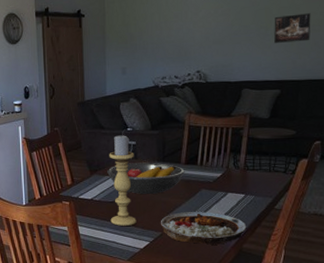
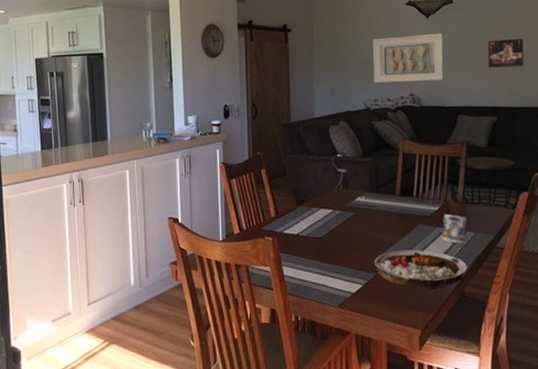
fruit bowl: present [107,162,185,195] -> none [315,193,400,230]
candle holder: present [109,134,137,226] -> none [317,161,348,266]
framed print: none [161,11,230,62] -> present [372,33,444,83]
mug: none [223,179,248,206] -> present [441,213,467,244]

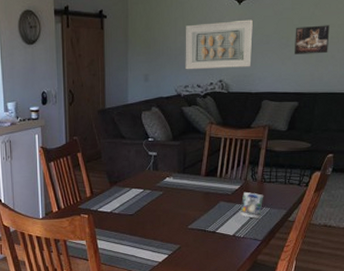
plate: present [374,250,468,290] -> none [179,224,262,258]

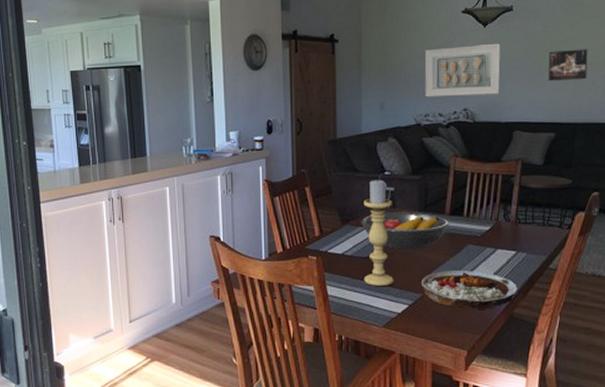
fruit bowl: none [127,174,205,207] -> present [361,212,450,250]
candle holder: none [129,144,156,239] -> present [363,178,394,286]
plate: none [179,224,262,258] -> present [420,271,518,310]
mug: present [240,191,264,219] -> none [492,233,519,265]

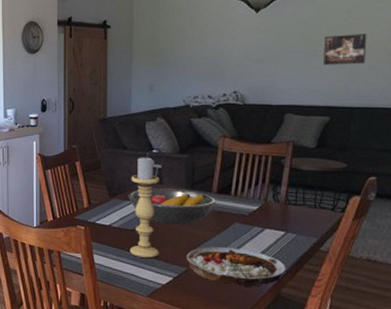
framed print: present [424,43,500,97] -> none [194,28,273,80]

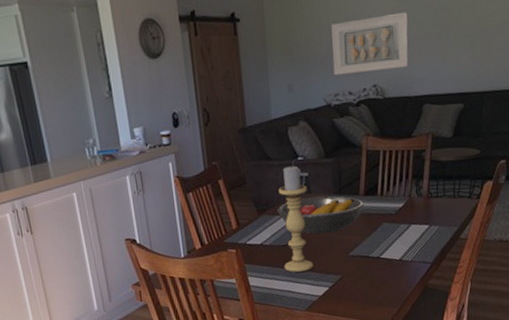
plate: present [186,247,287,288] -> none [339,247,432,285]
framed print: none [194,28,273,80] -> present [331,12,409,76]
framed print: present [323,33,367,65] -> none [455,12,495,49]

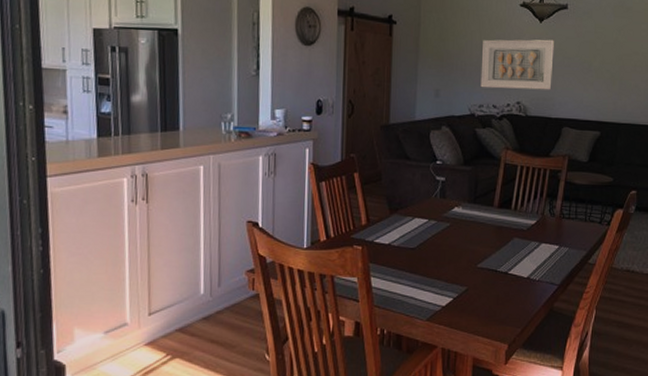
fruit bowl: present [277,196,364,234] -> none [410,202,497,242]
candle holder: present [278,165,314,273] -> none [409,167,442,278]

